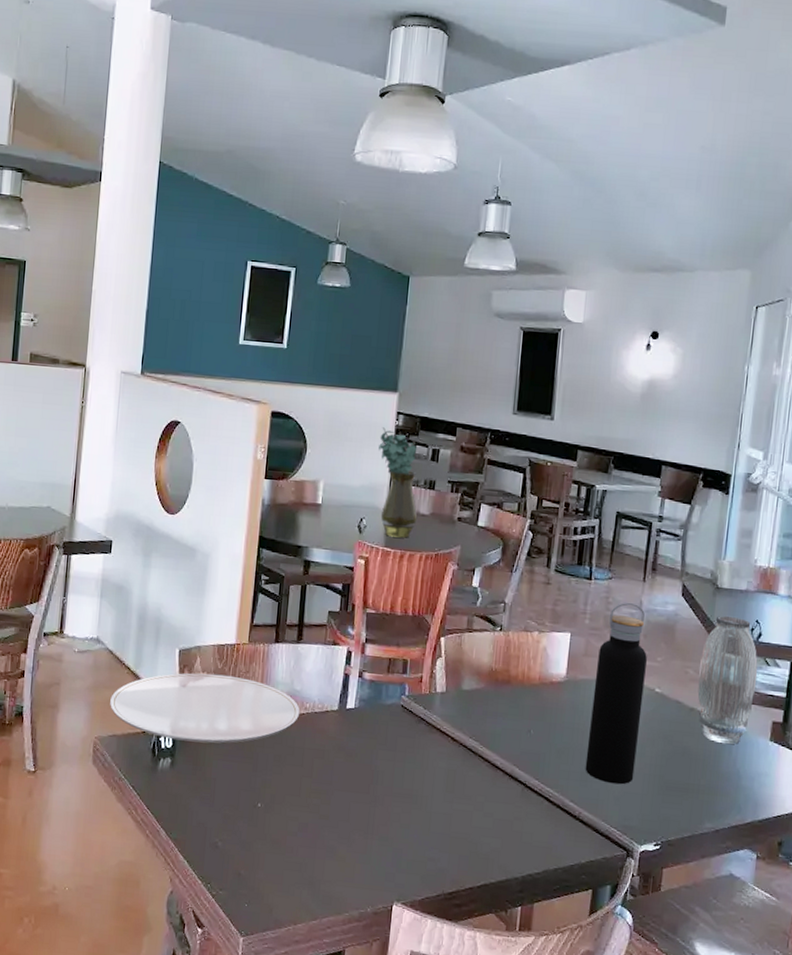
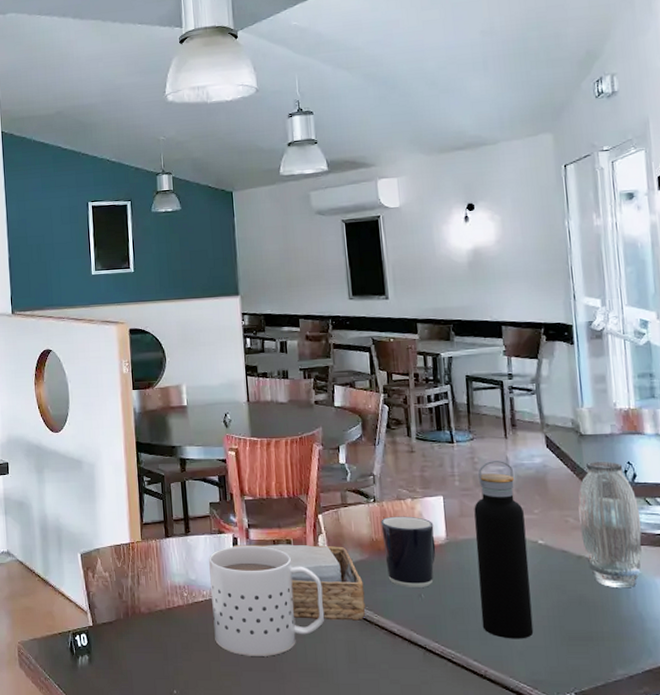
plate: present [110,673,300,743] -> none [27,573,199,638]
mug: none [310,659,432,778] -> present [209,546,325,656]
napkin holder: none [346,658,475,750] -> present [233,544,366,621]
vase: present [378,427,418,538] -> none [230,329,277,427]
mug: none [501,647,556,724] -> present [381,516,436,587]

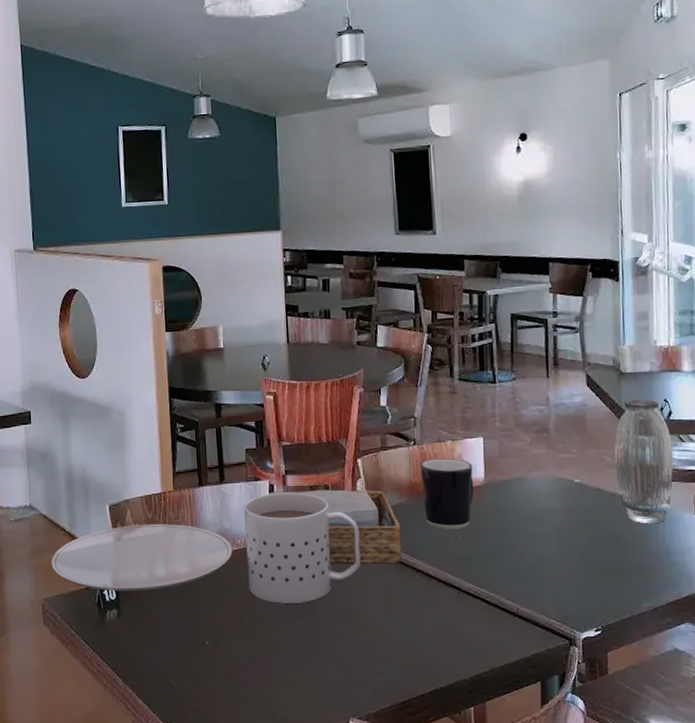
plate: none [27,573,199,638] -> present [51,523,233,591]
water bottle: present [474,461,534,639] -> none [513,400,566,577]

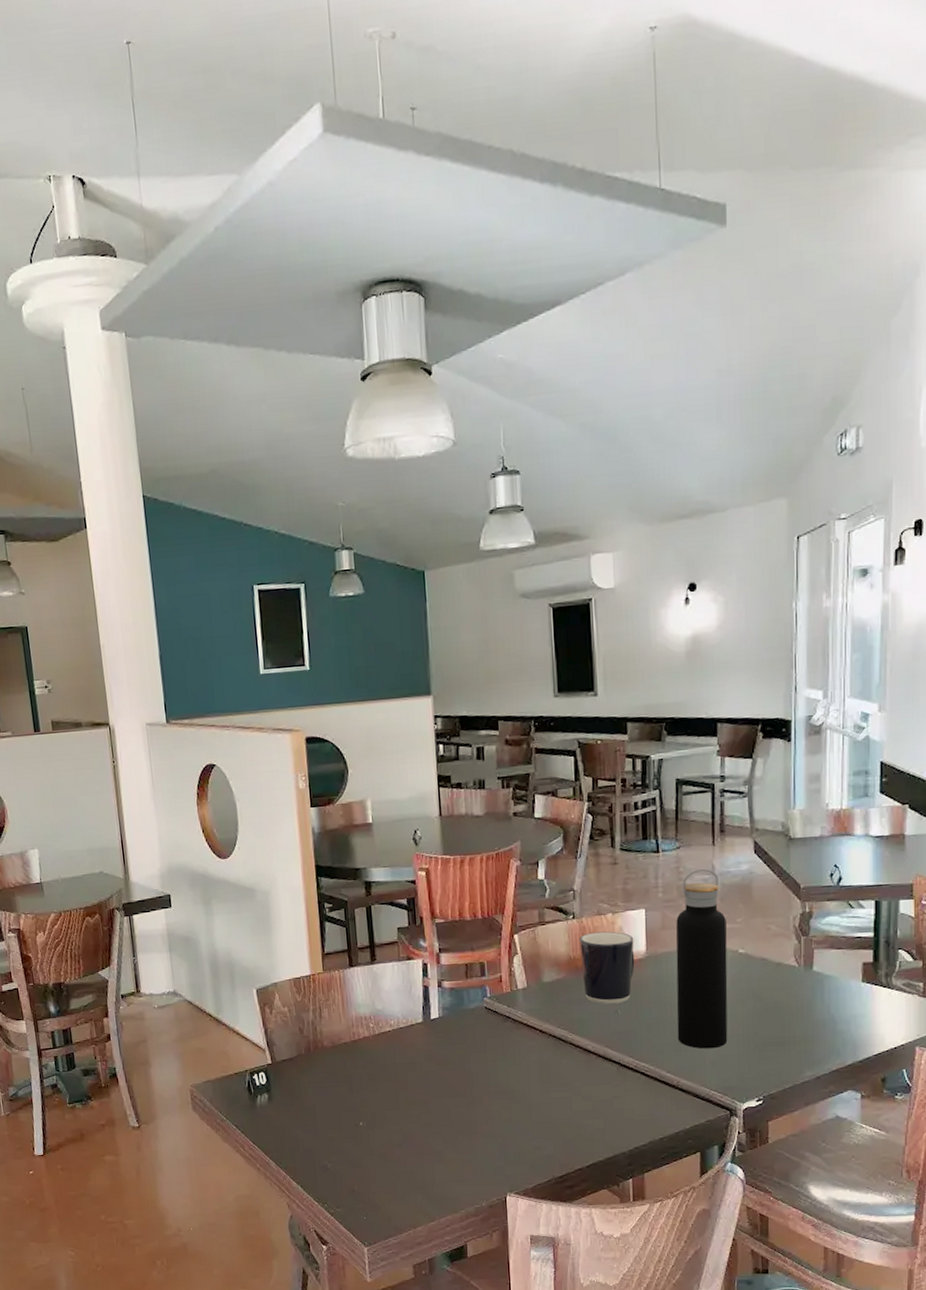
plate: present [51,523,233,591] -> none [198,1006,386,1076]
mug: present [244,492,361,604] -> none [396,970,518,1083]
napkin holder: present [269,489,402,565] -> none [422,966,560,1043]
water bottle: none [513,400,566,577] -> present [676,869,728,1049]
vase: present [614,399,674,524] -> none [780,865,842,993]

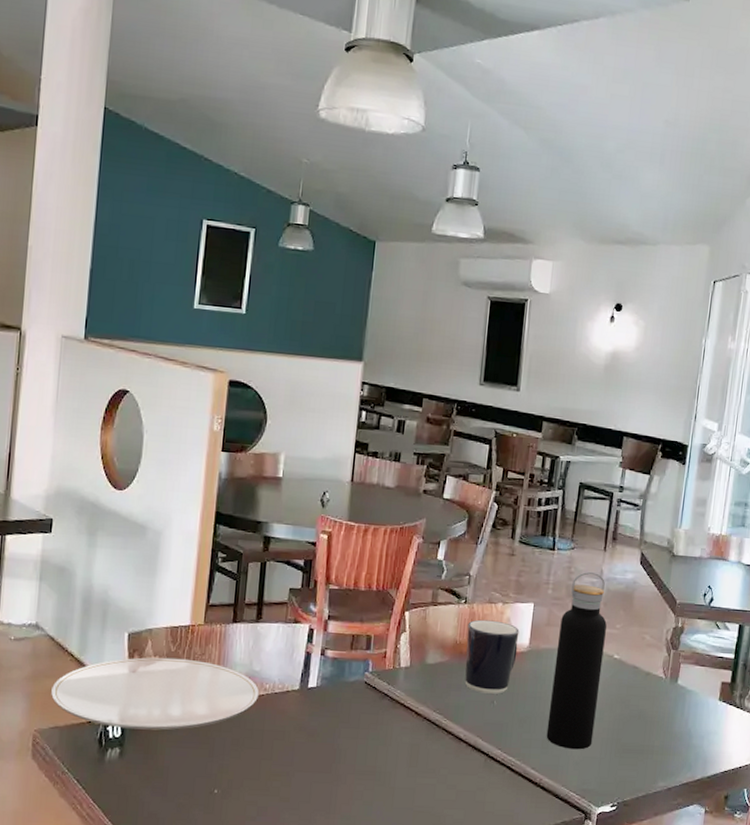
plate: none [198,1006,386,1076] -> present [51,657,260,730]

